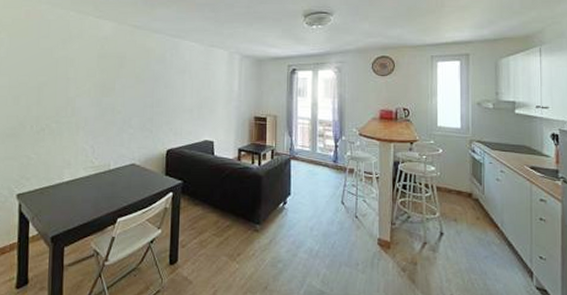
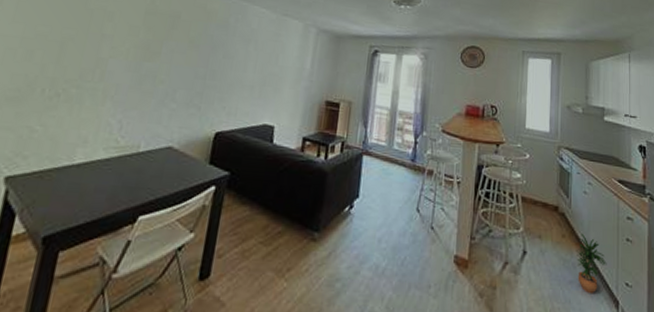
potted plant: none [491,215,521,266] -> present [577,233,607,293]

